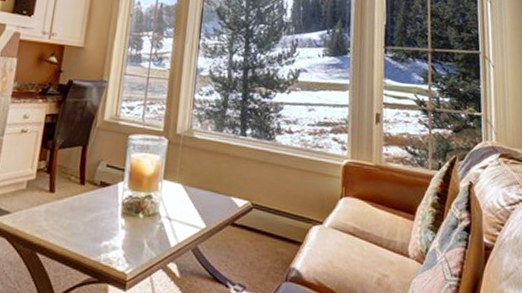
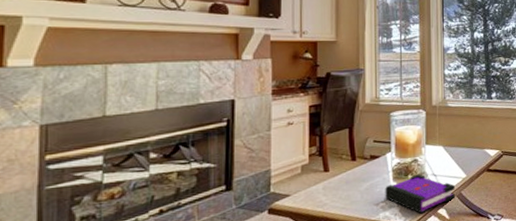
board game: none [110,213,191,264] -> present [385,174,455,214]

